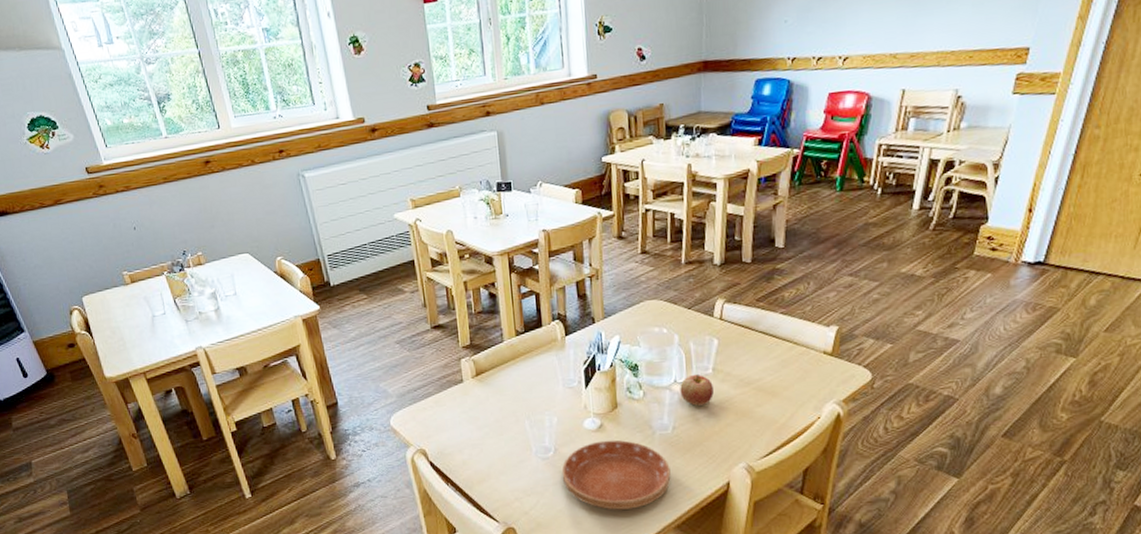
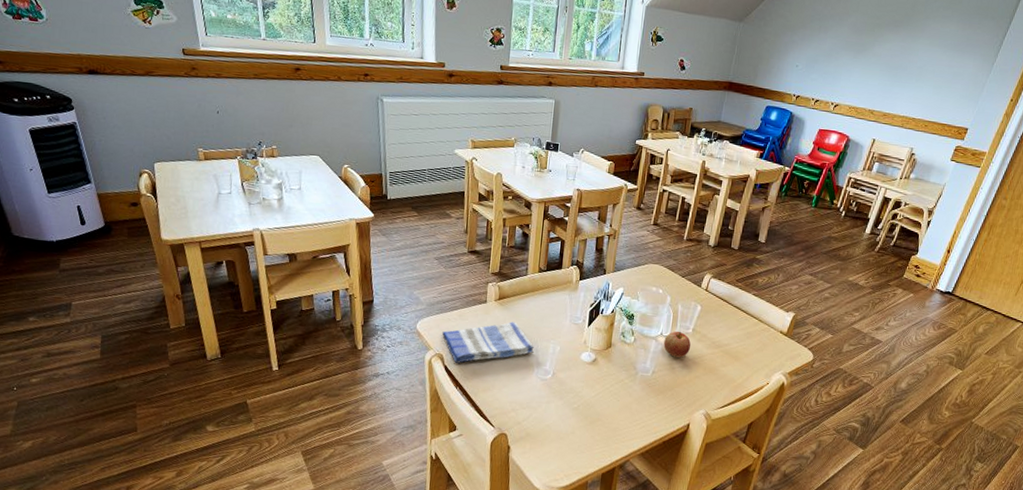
dish towel: none [420,398,528,457] -> present [442,322,534,364]
saucer: present [561,440,671,510] -> none [555,372,645,434]

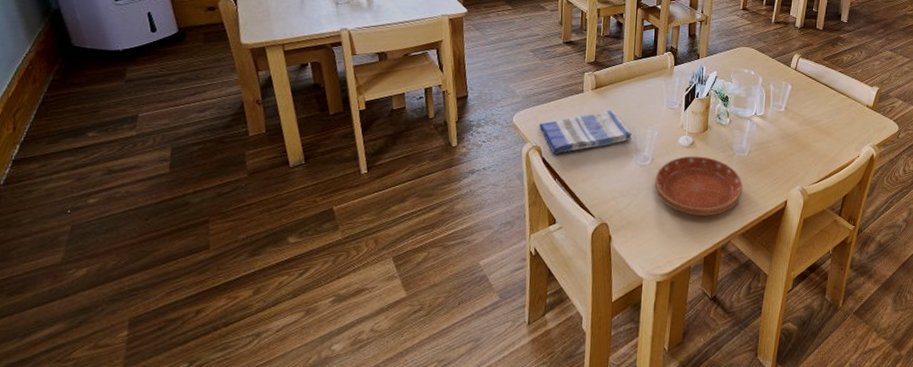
saucer: none [555,372,645,434] -> present [654,156,743,216]
apple: present [663,331,691,358] -> none [758,110,784,137]

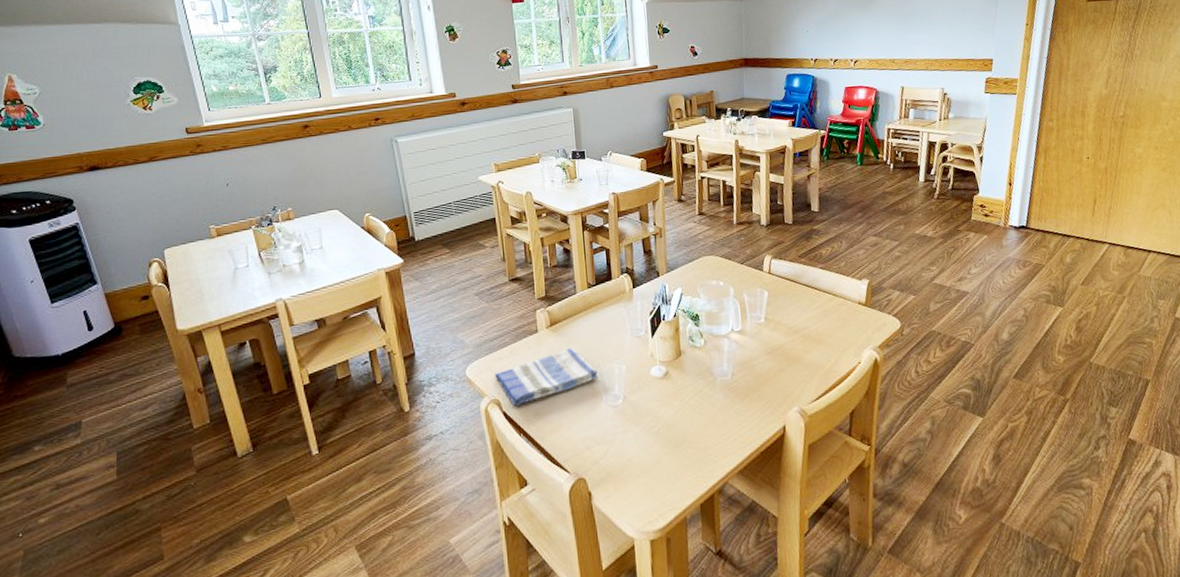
saucer: present [654,156,743,216] -> none [630,386,732,457]

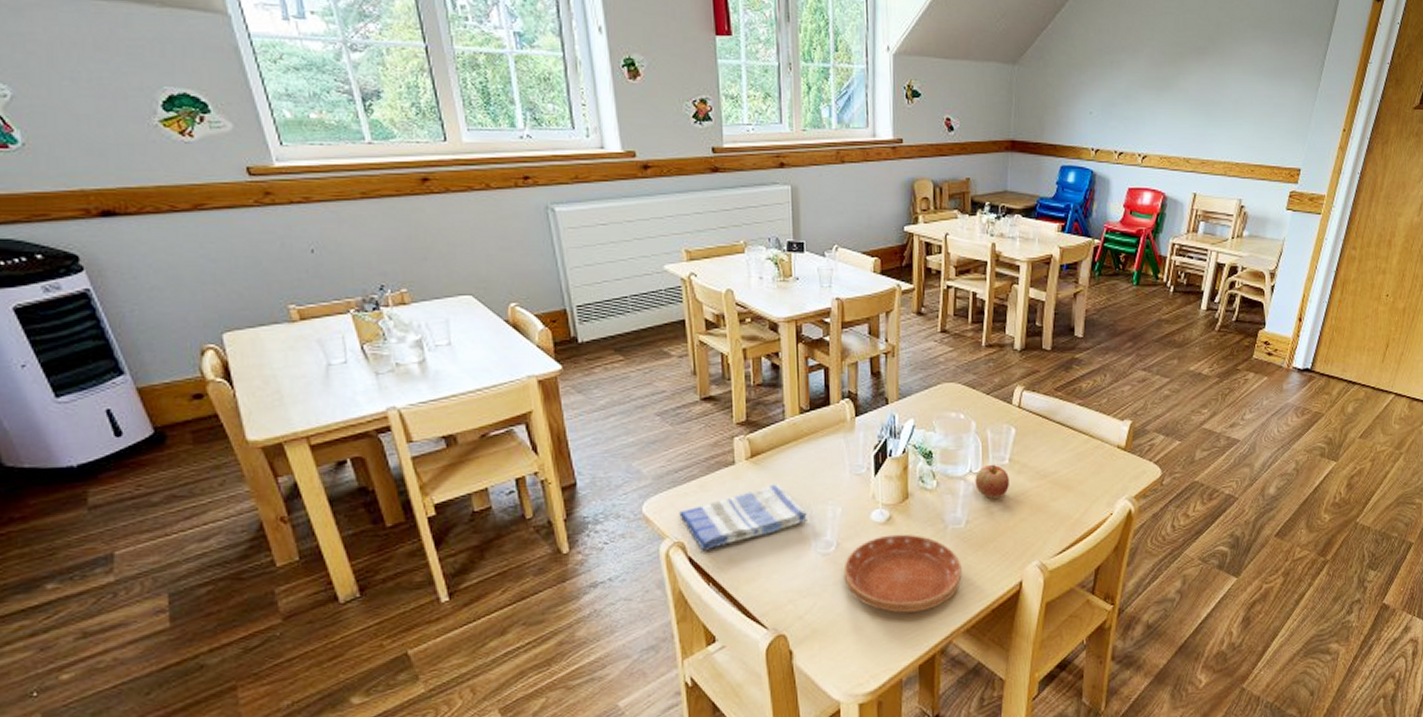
saucer: none [630,386,732,457] -> present [843,534,962,613]
apple: none [736,323,767,354] -> present [975,464,1009,500]

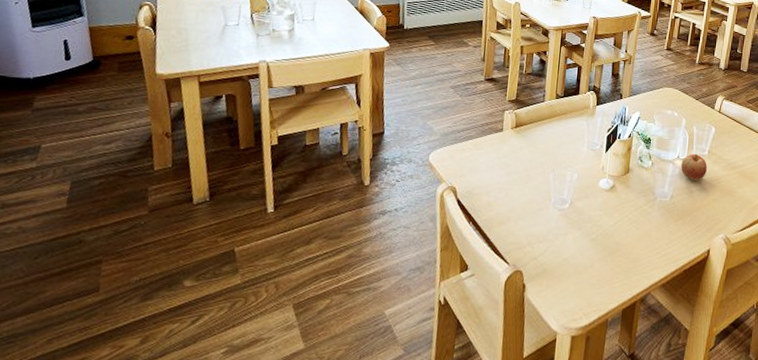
dish towel: present [679,484,807,551] -> none [456,150,551,196]
saucer: present [843,534,962,613] -> none [572,200,664,265]

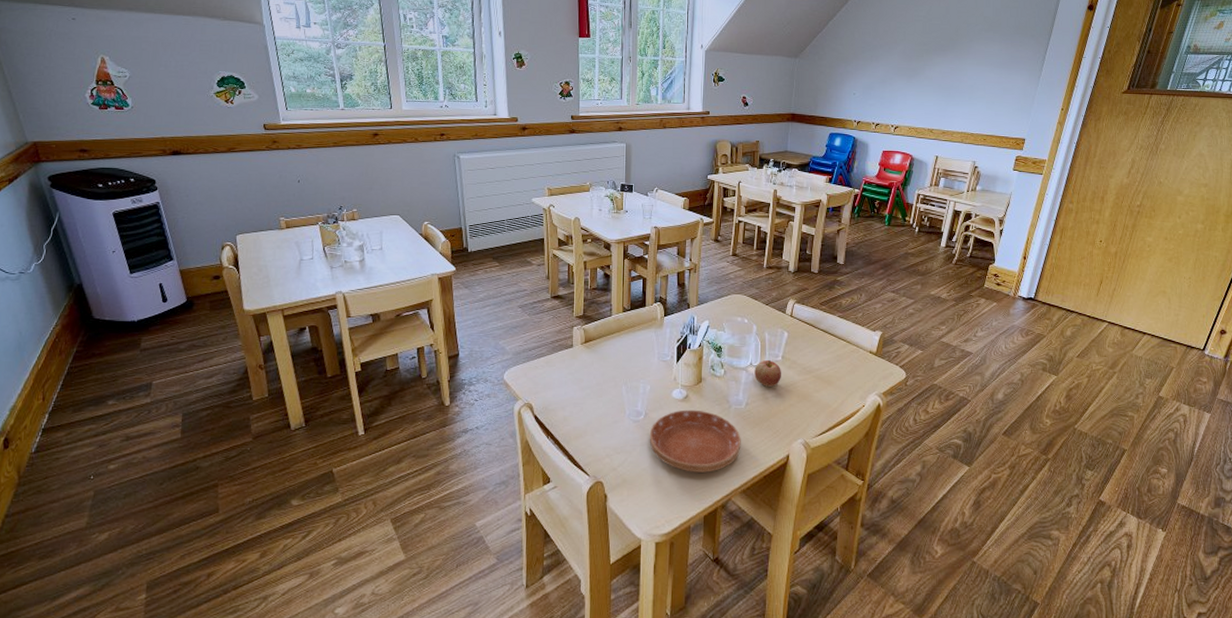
saucer: none [572,200,664,265] -> present [649,409,741,473]

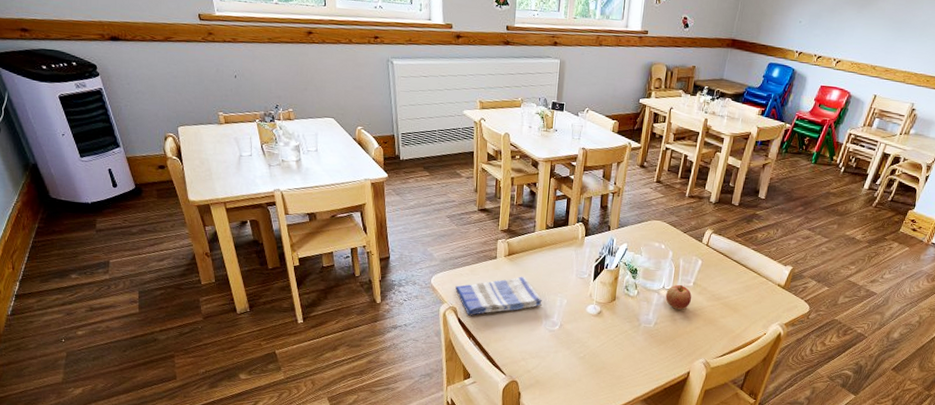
dish towel: none [530,364,624,412] -> present [455,276,542,316]
saucer: present [649,409,741,473] -> none [562,324,647,381]

